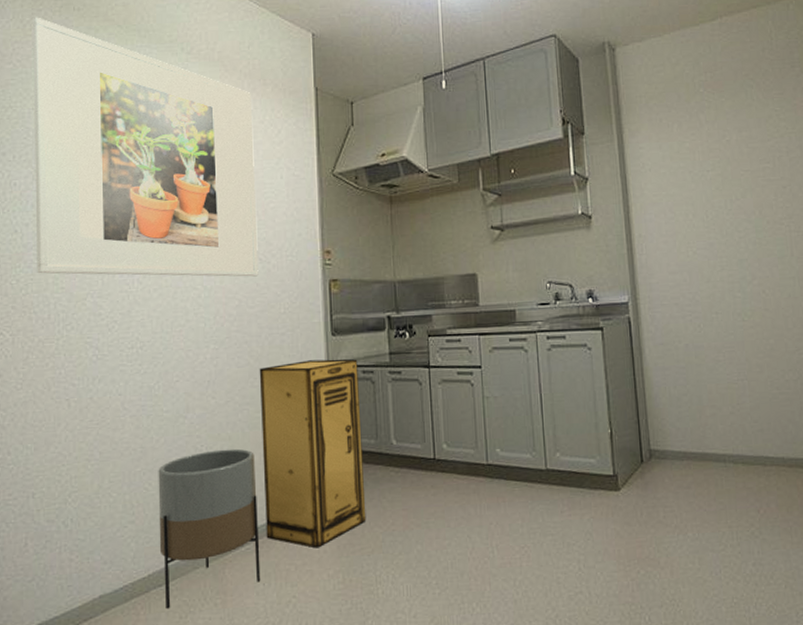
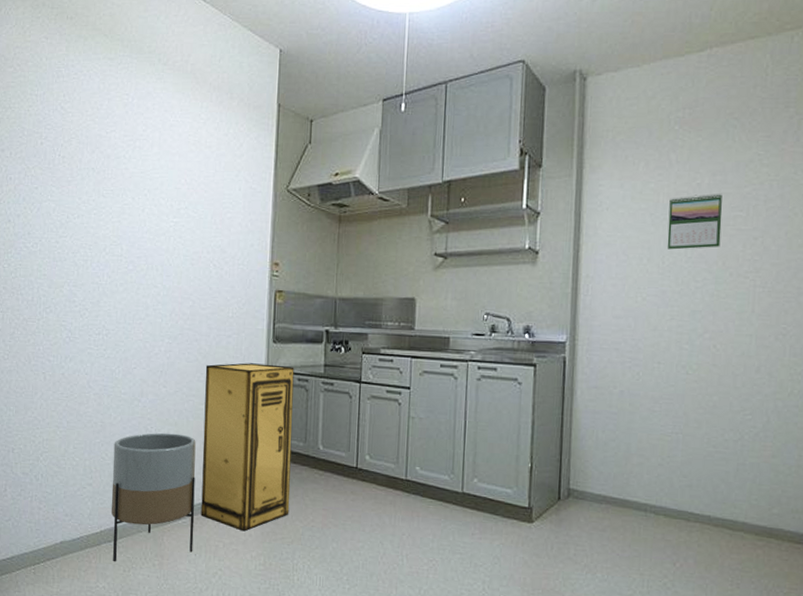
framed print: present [33,17,259,277] -> none [25,24,218,281]
calendar: none [705,148,755,204] -> present [667,194,723,250]

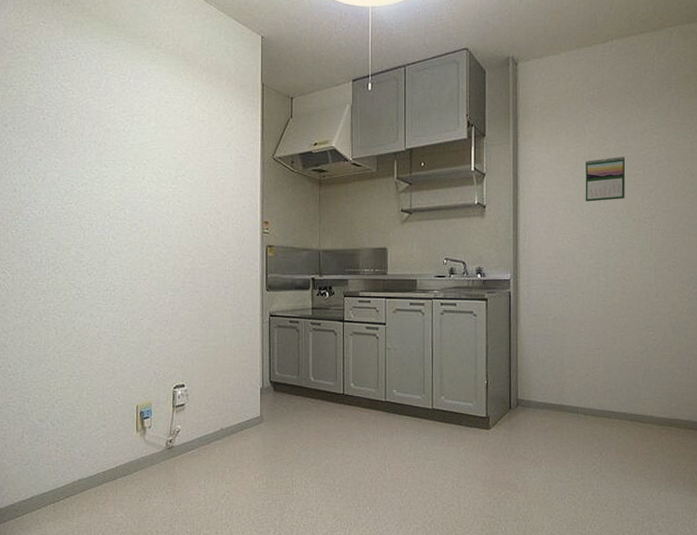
planter: present [111,432,196,562] -> none [125,375,203,494]
storage cabinet: present [201,363,295,532] -> none [207,309,287,456]

